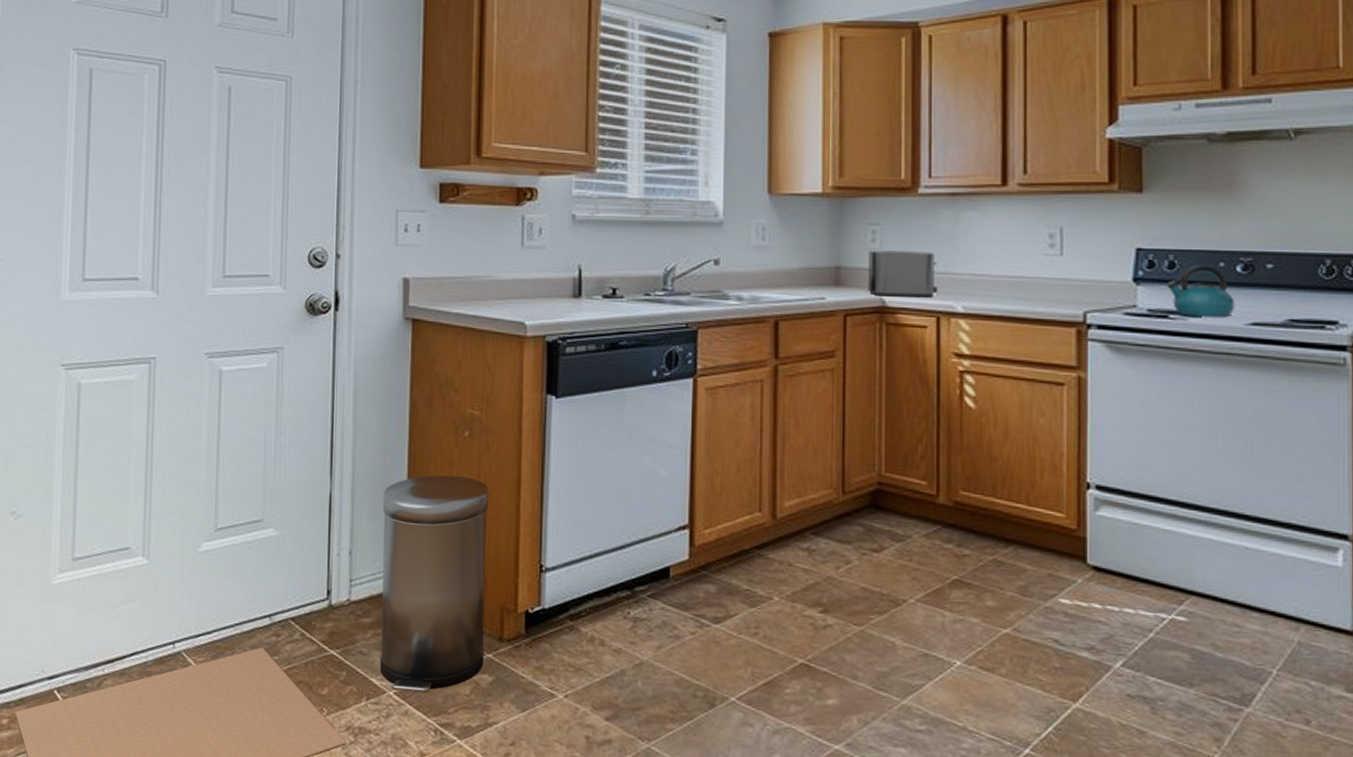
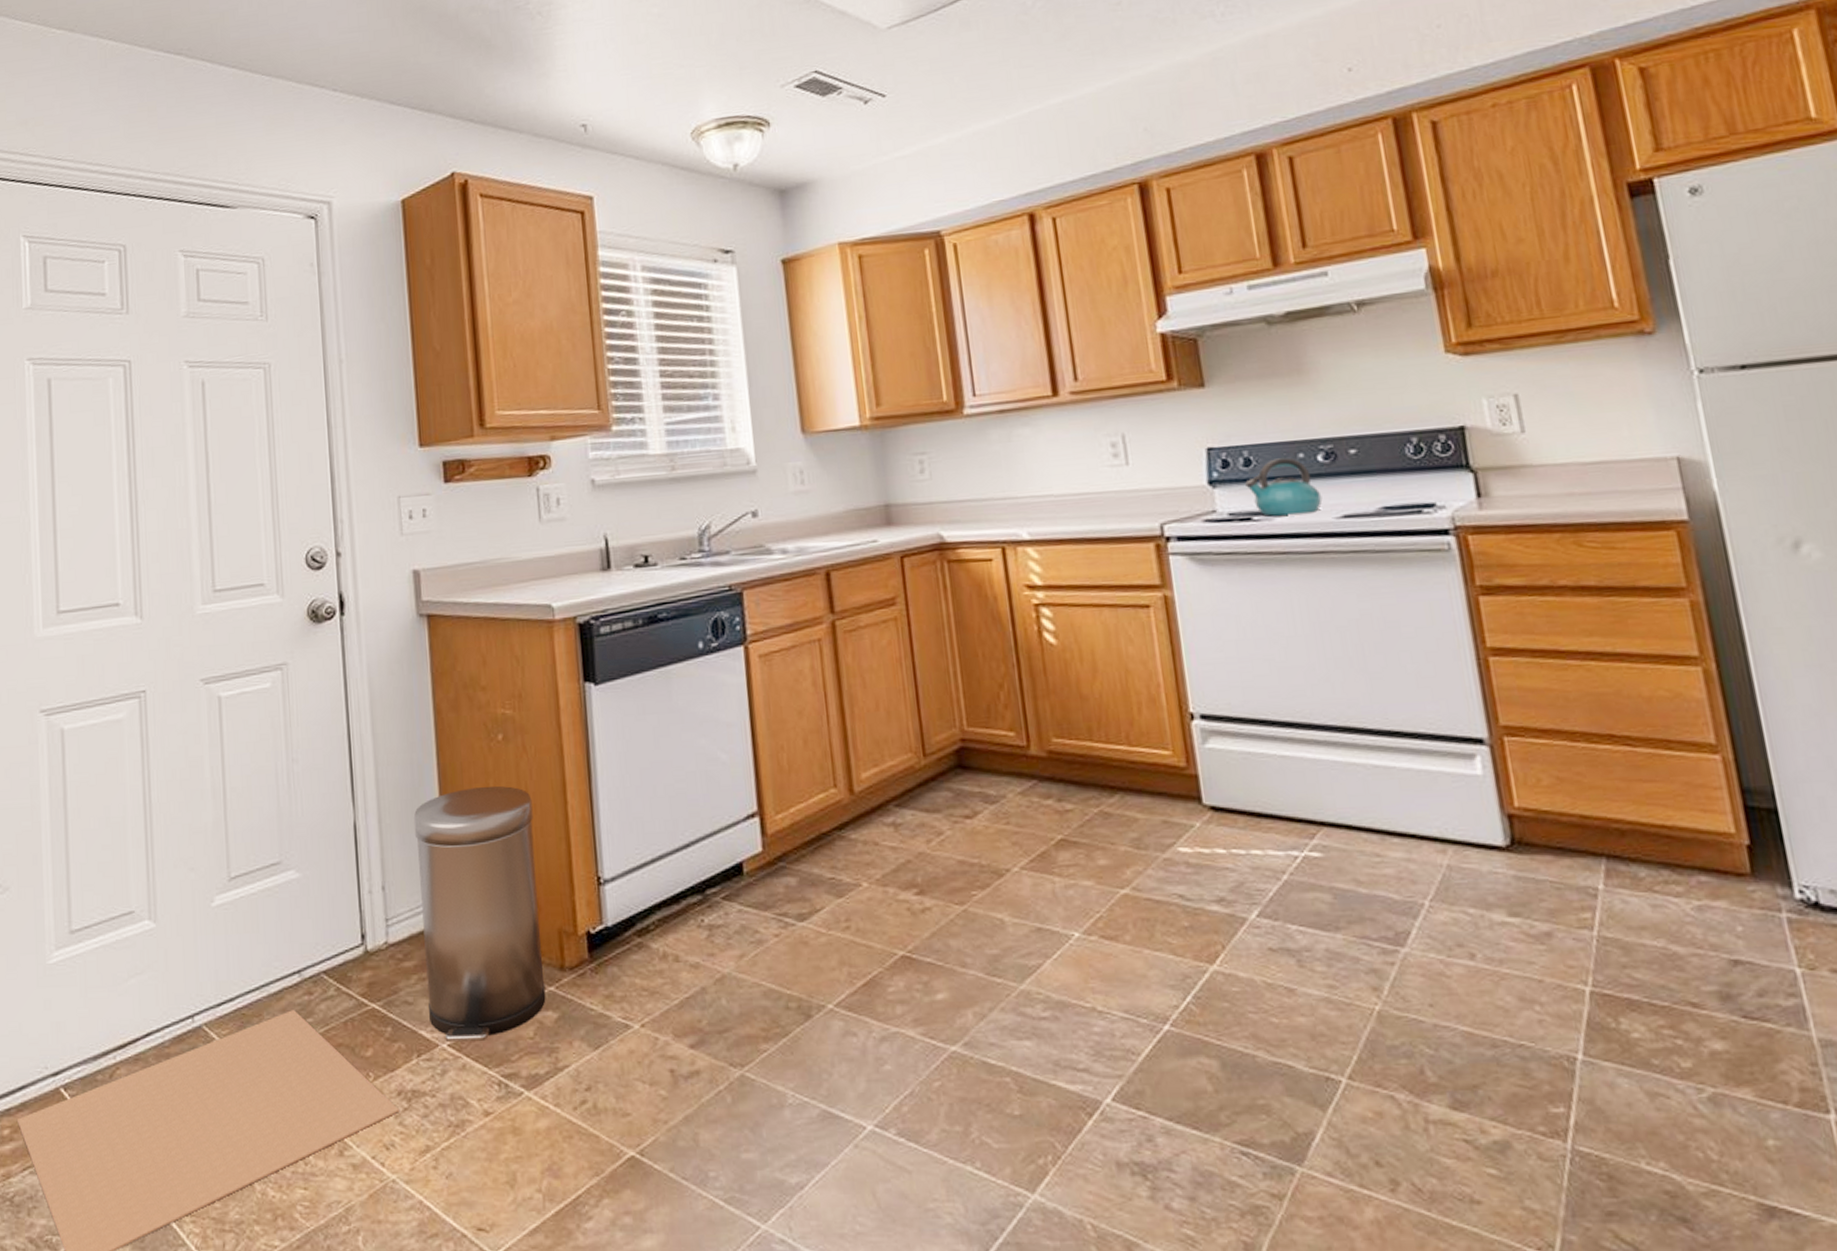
toaster: present [868,250,938,298] -> none [918,477,1000,532]

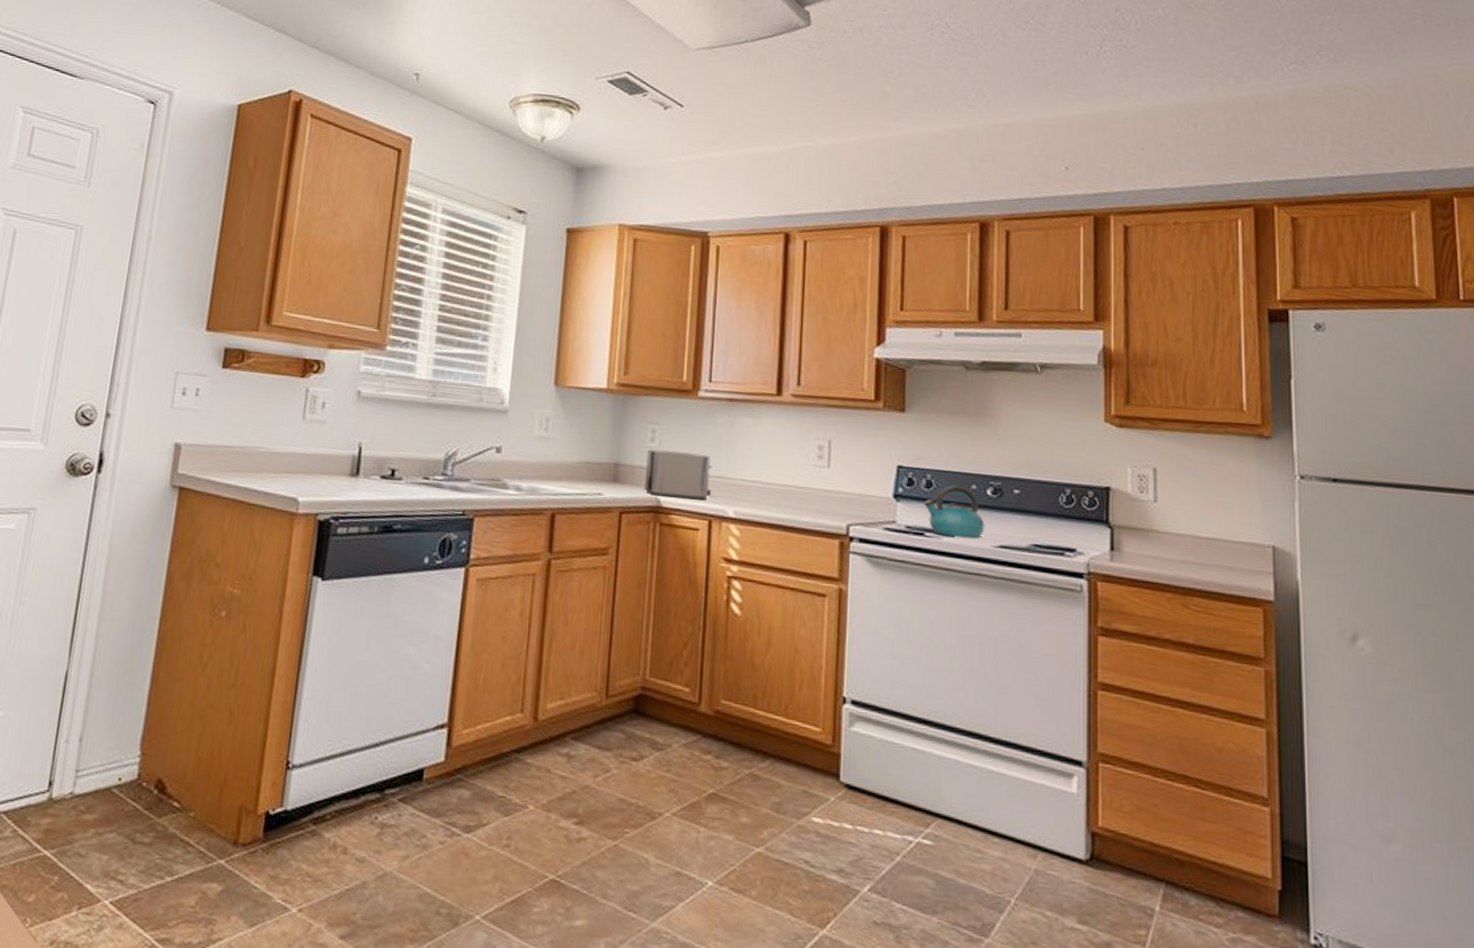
pedal bin: present [413,785,546,1043] -> none [97,657,241,903]
toaster: none [918,477,1000,532] -> present [644,449,712,501]

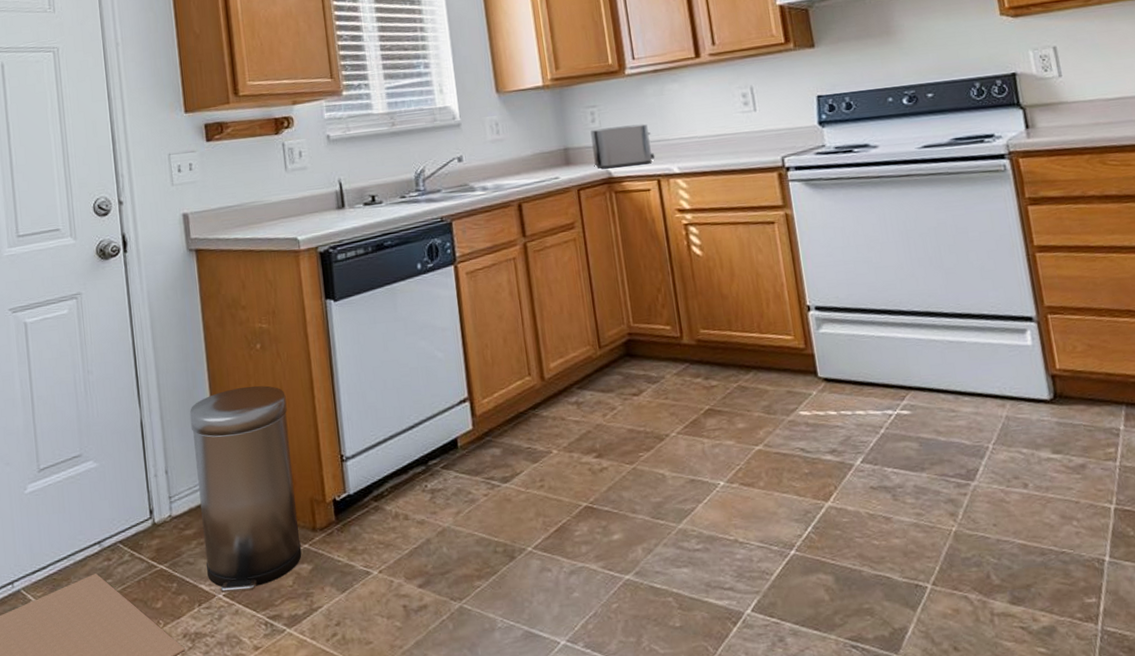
pedal bin: none [97,657,241,903] -> present [189,385,302,594]
kettle: present [924,485,985,540] -> none [847,101,907,149]

